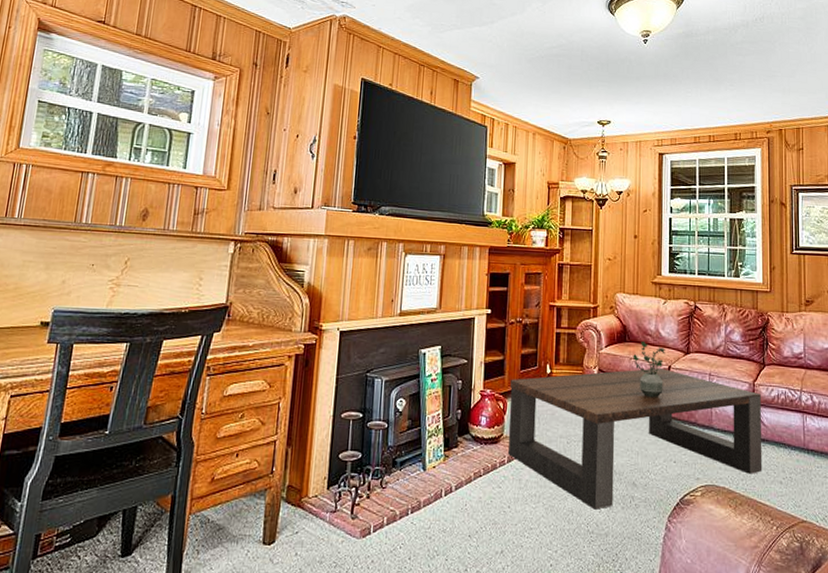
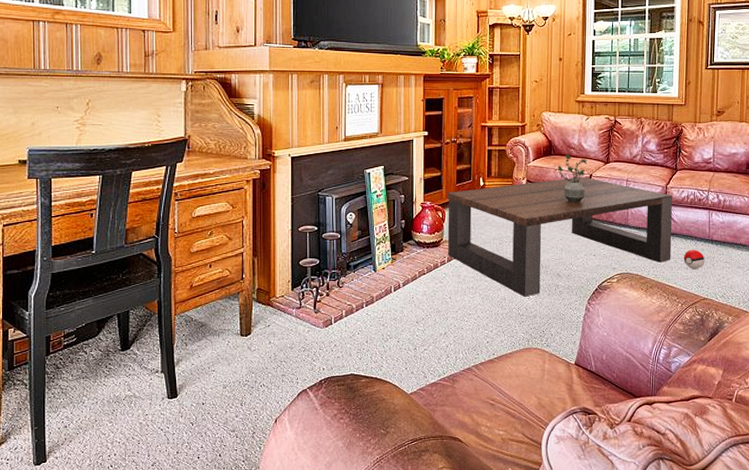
ball: none [776,459,802,484] -> present [683,249,705,269]

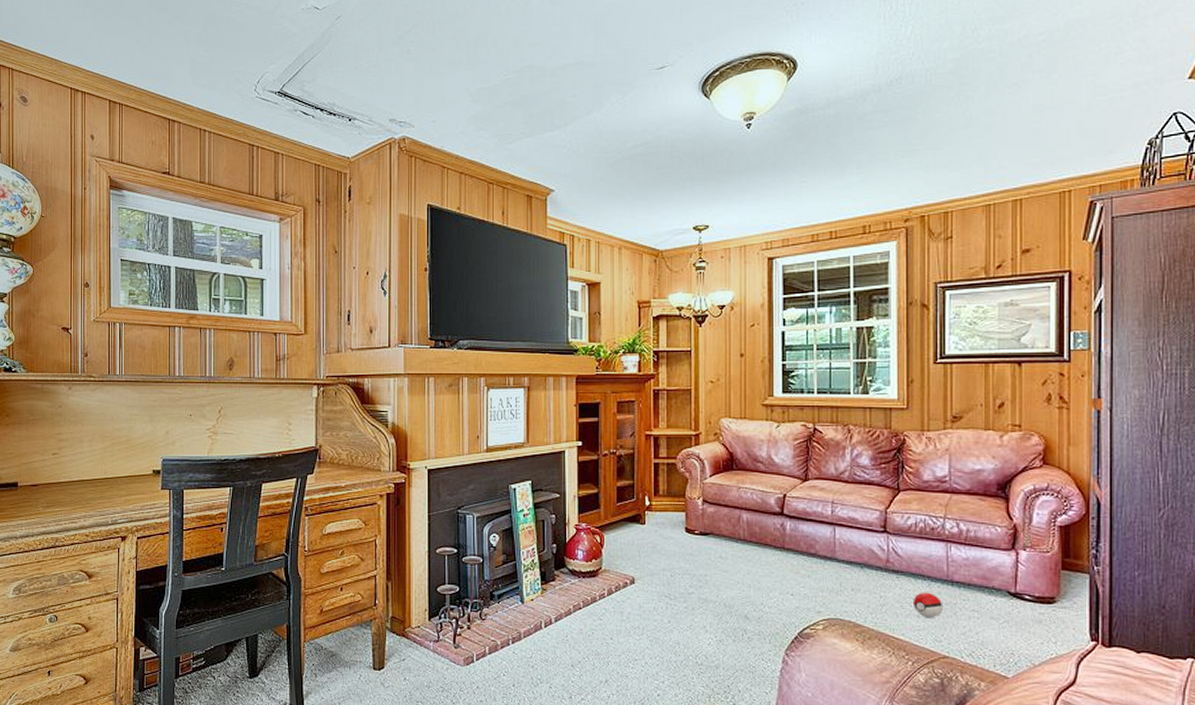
coffee table: present [447,177,672,297] -> none [606,497,896,642]
potted plant: present [557,153,587,203] -> none [741,468,779,529]

